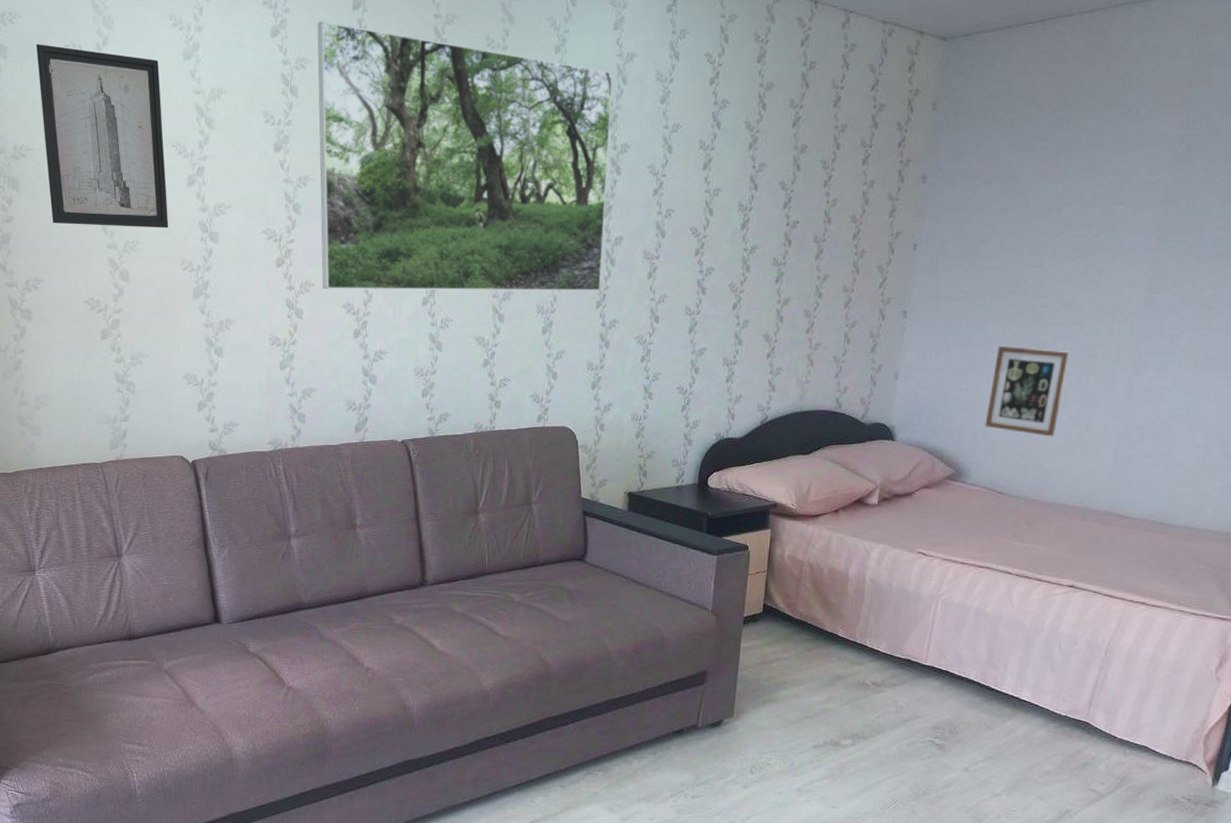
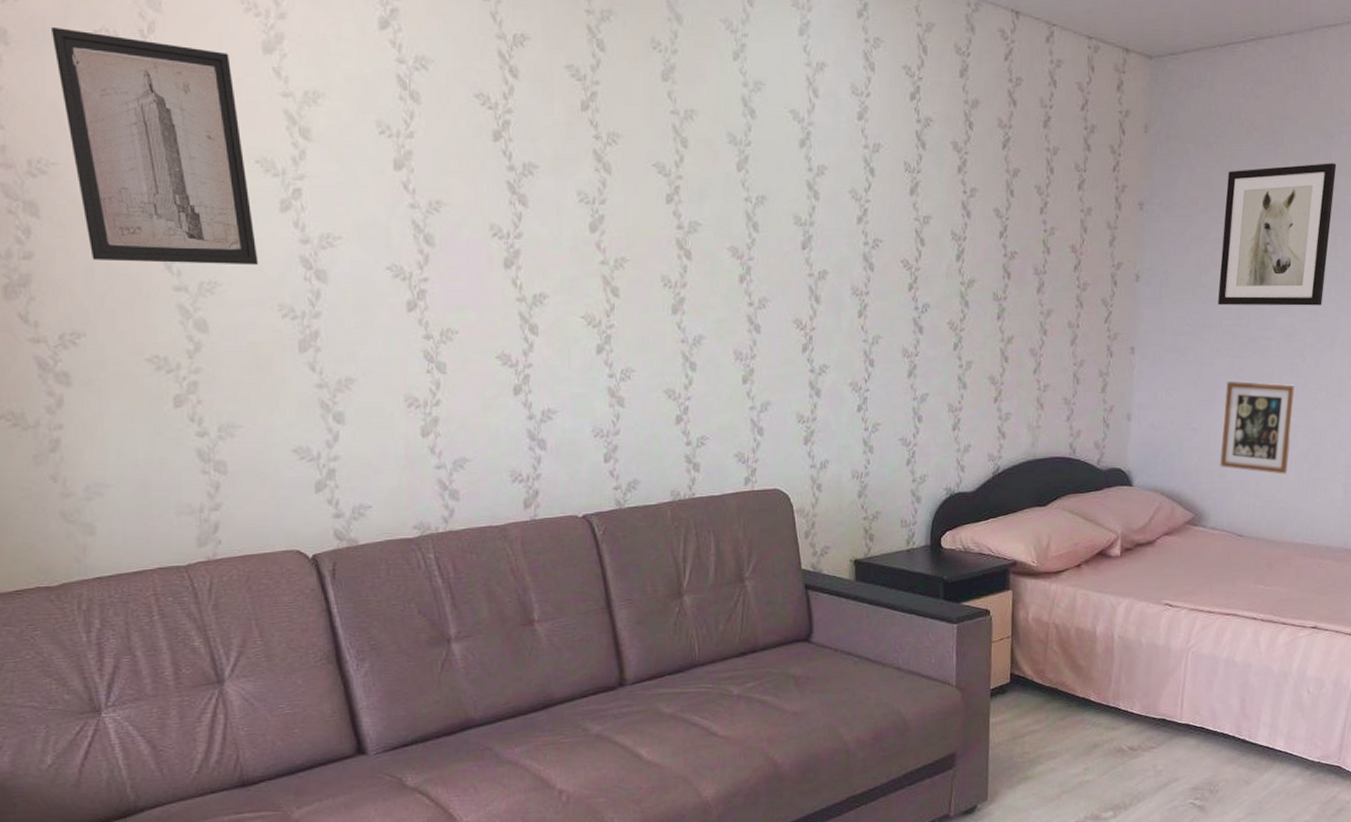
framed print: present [317,21,613,291] -> none [439,12,807,338]
wall art: none [995,136,1132,275] -> present [1218,163,1337,306]

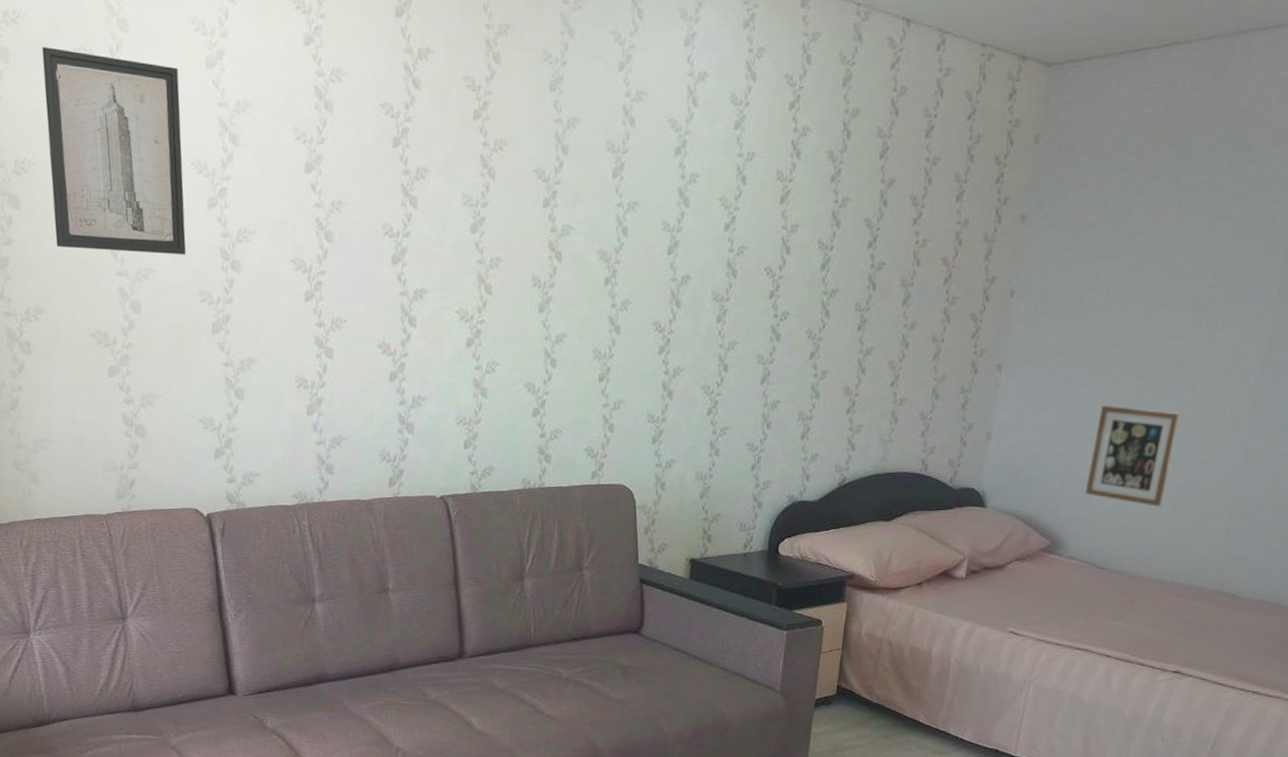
wall art: present [1218,163,1337,306] -> none [1099,177,1253,330]

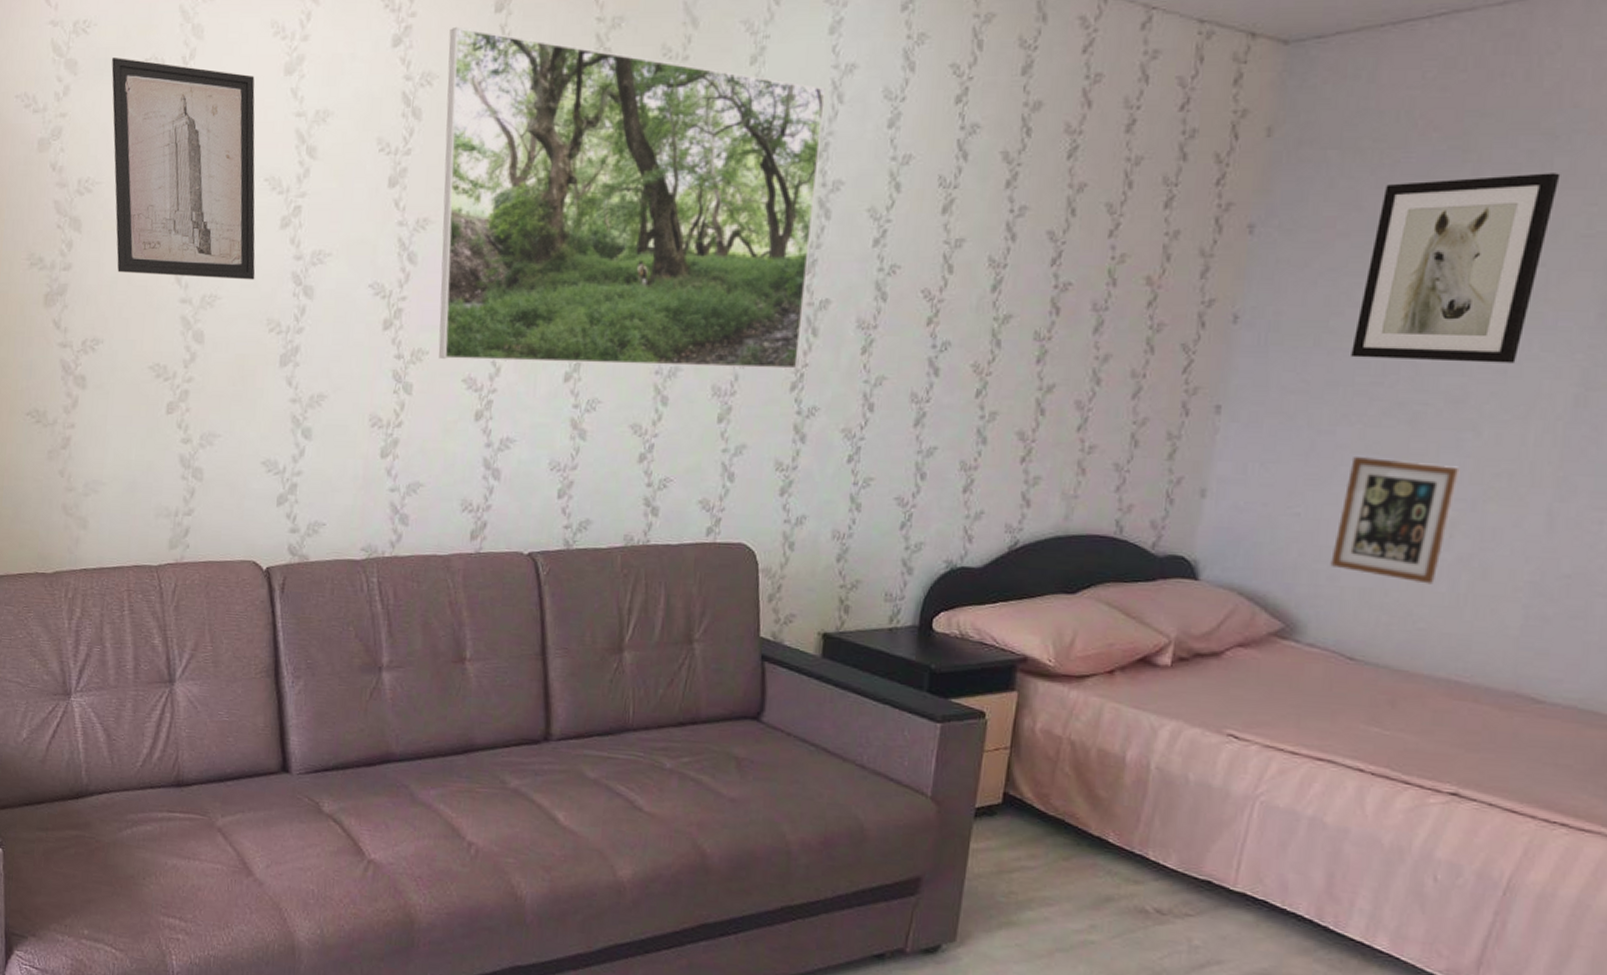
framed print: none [355,28,683,335] -> present [438,26,826,369]
wall art: none [1099,177,1253,330] -> present [1351,173,1561,364]

